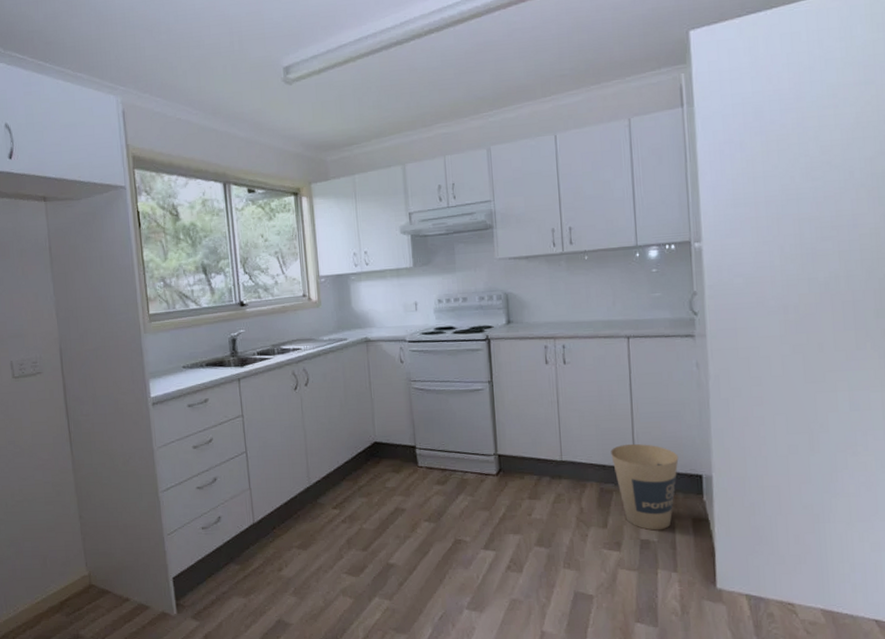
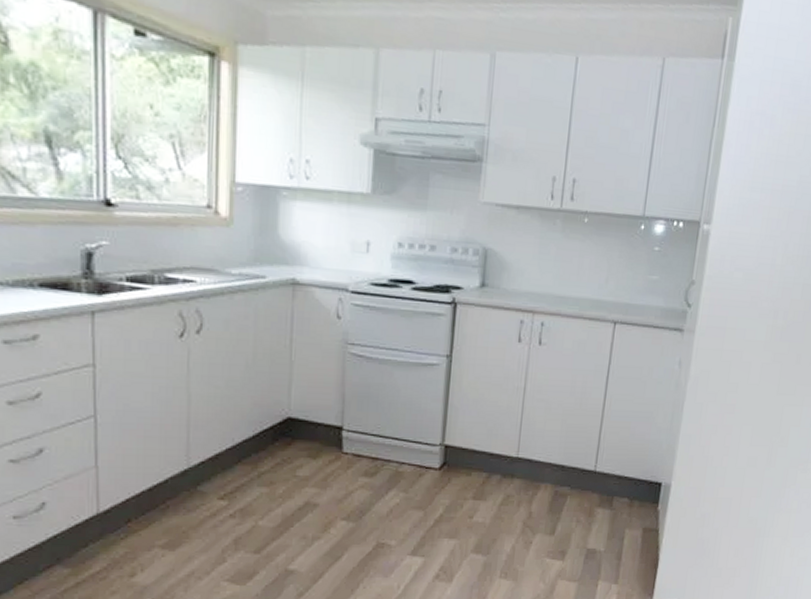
trash can: present [611,443,679,531] -> none [572,443,642,540]

